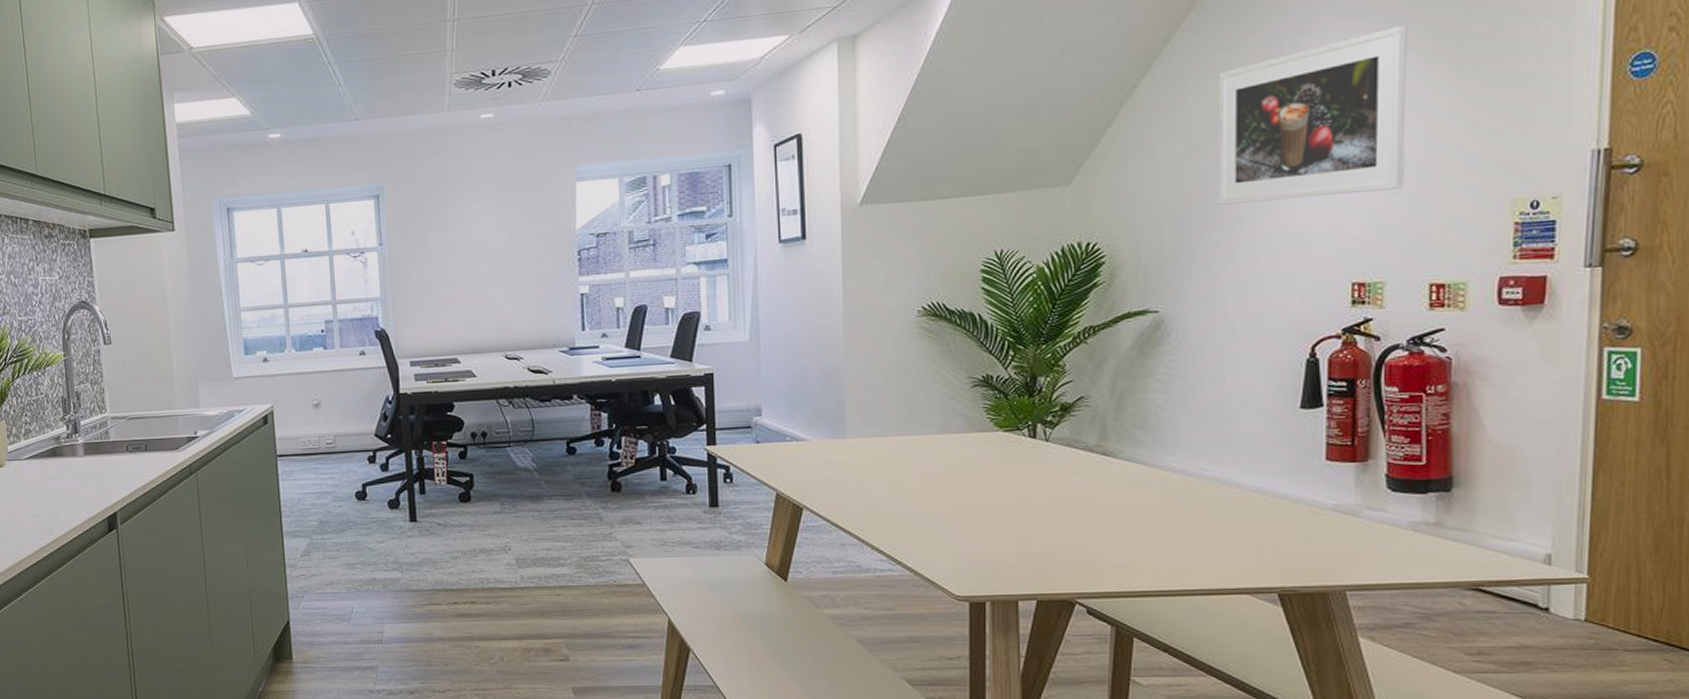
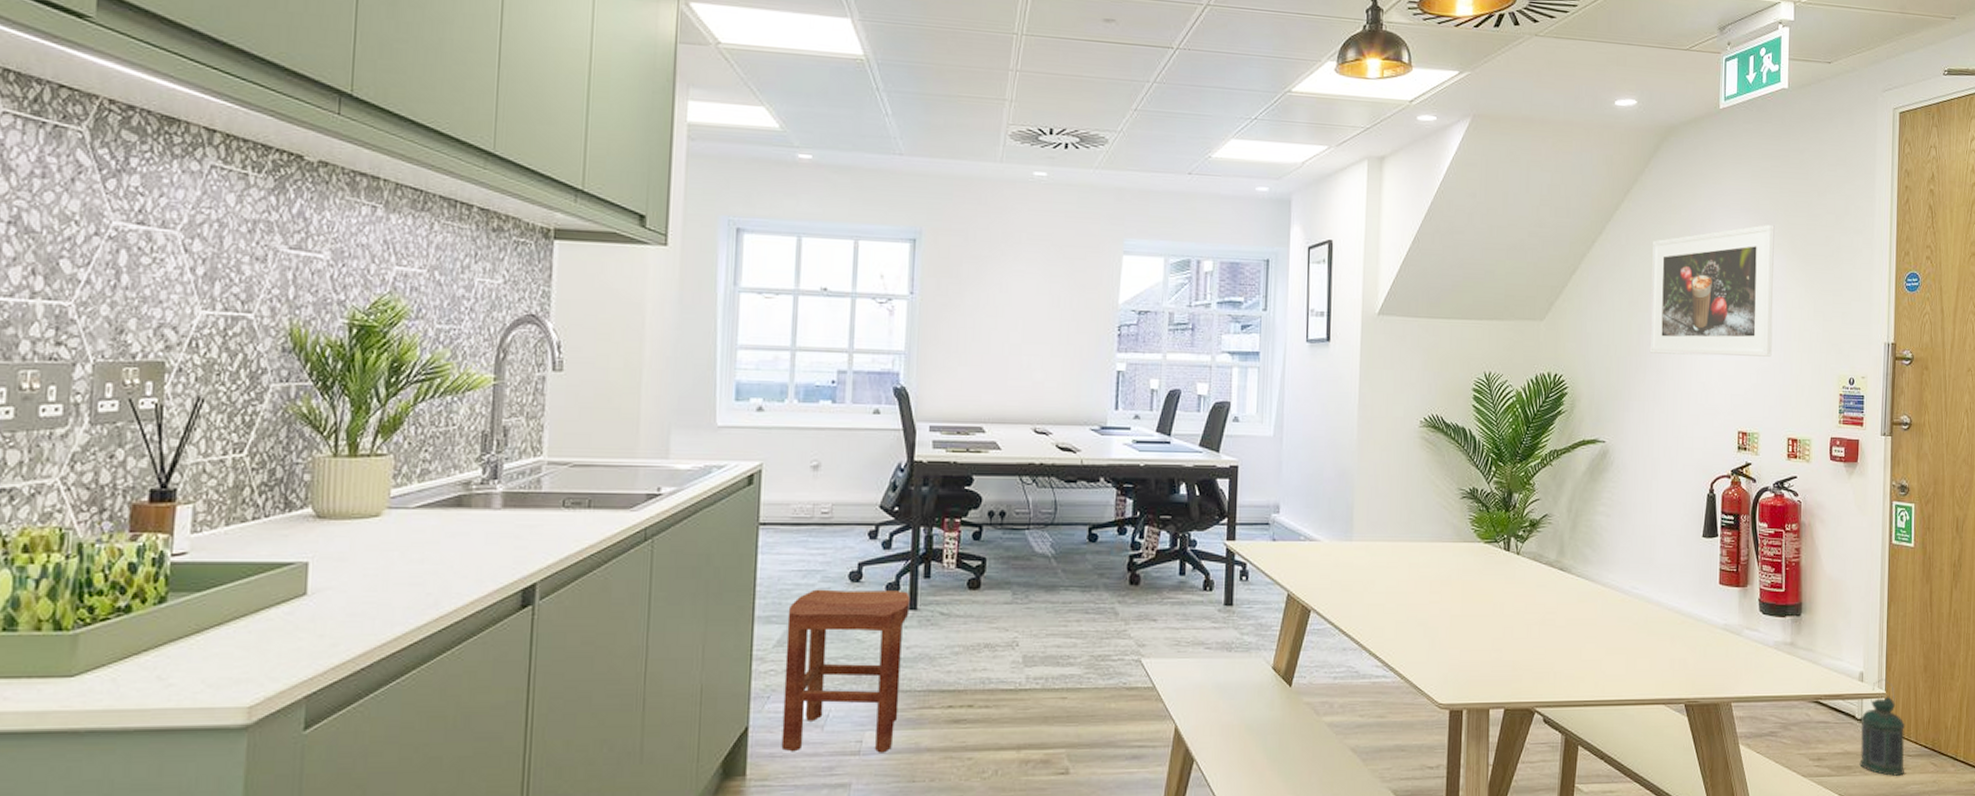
stool: none [309,506,411,642] -> present [781,589,910,753]
lantern: none [1544,560,1621,674] -> present [1859,678,1906,776]

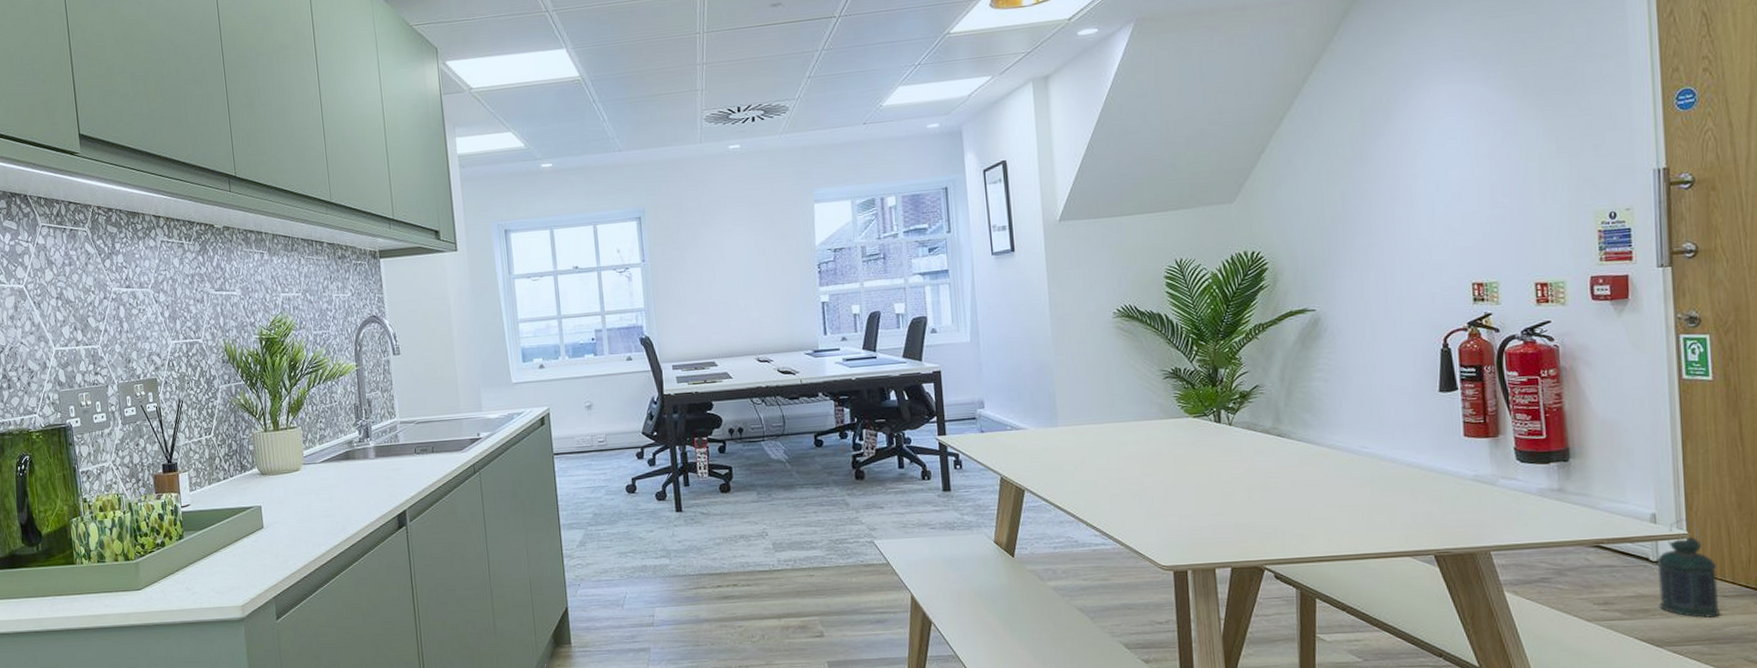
stool: present [781,589,910,753] -> none [584,497,679,625]
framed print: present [1649,225,1775,357] -> none [1350,68,1507,218]

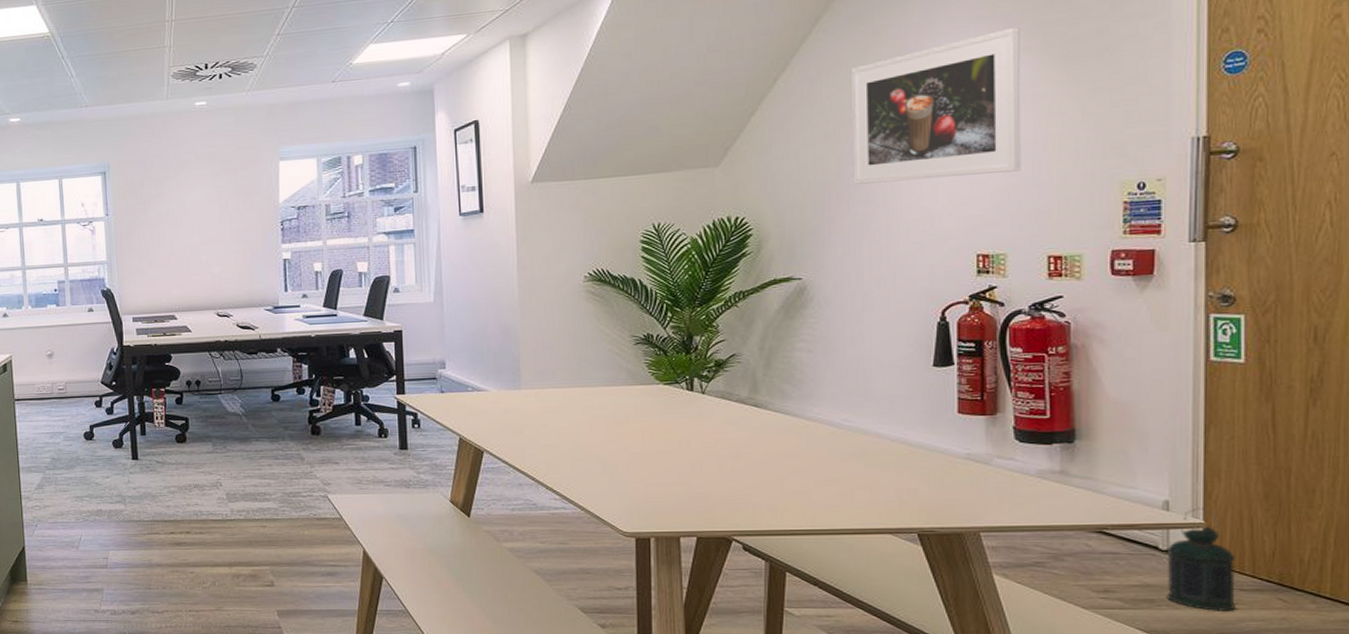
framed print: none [1350,68,1507,218] -> present [852,27,1021,184]

